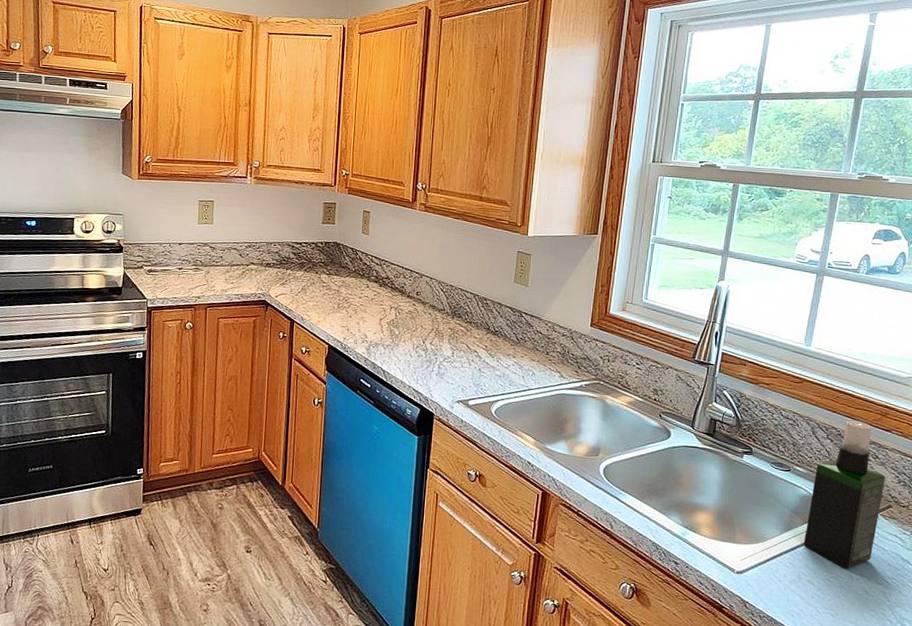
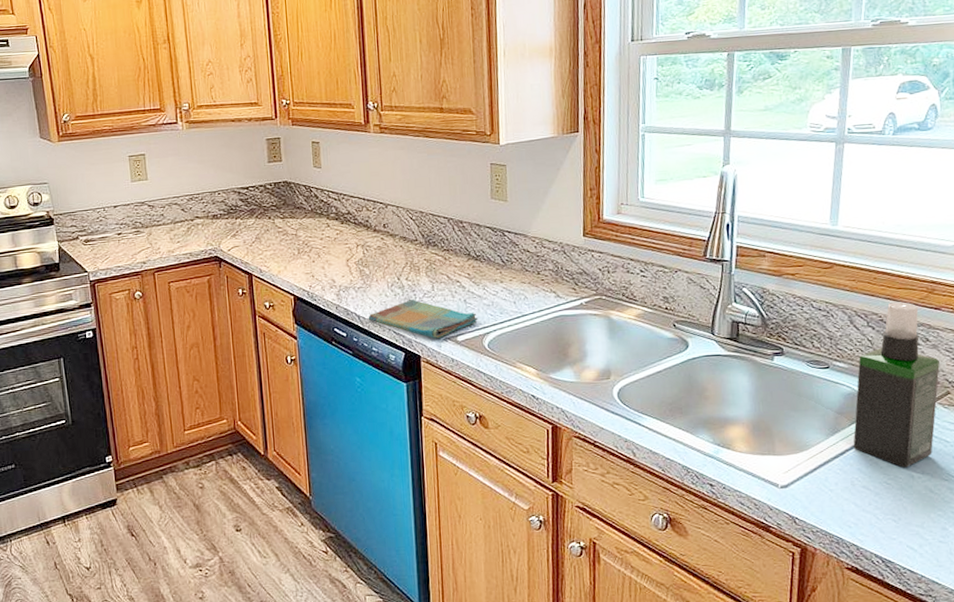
dish towel: none [392,362,490,400] -> present [368,299,479,338]

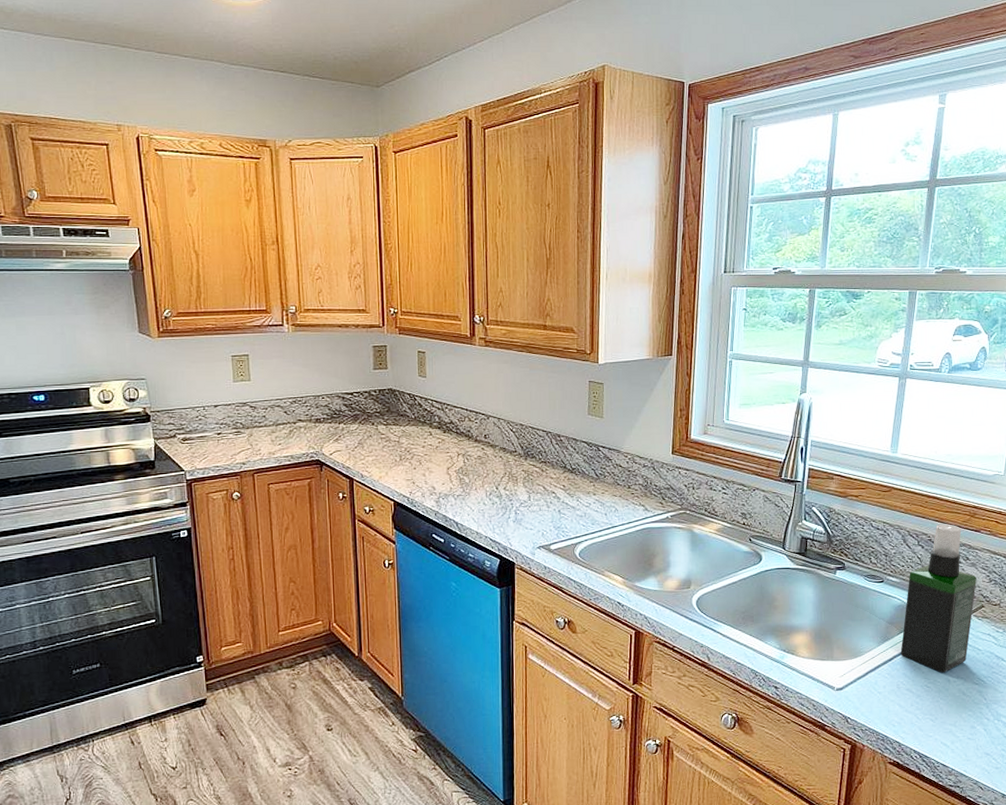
dish towel: present [368,299,479,338] -> none [466,508,571,546]

